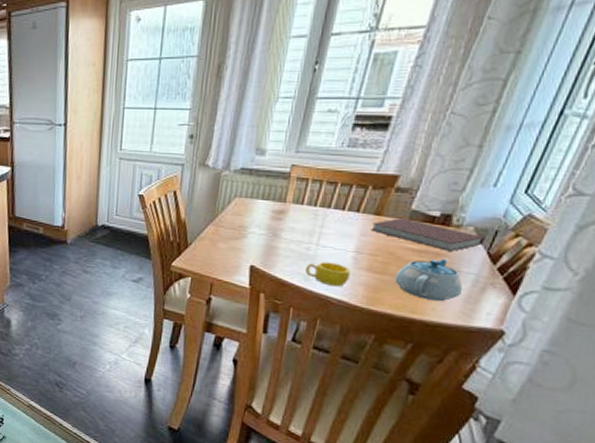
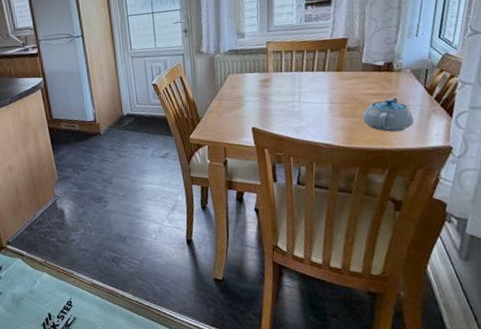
cup: present [305,262,350,287] -> none [295,114,330,134]
notebook: present [371,217,484,251] -> none [336,70,420,91]

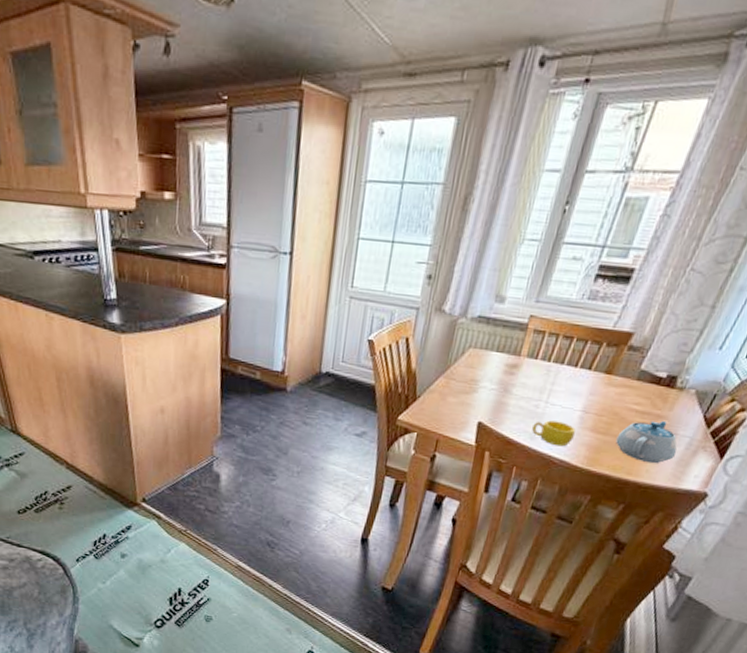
cup: none [295,114,330,134] -> present [532,420,575,447]

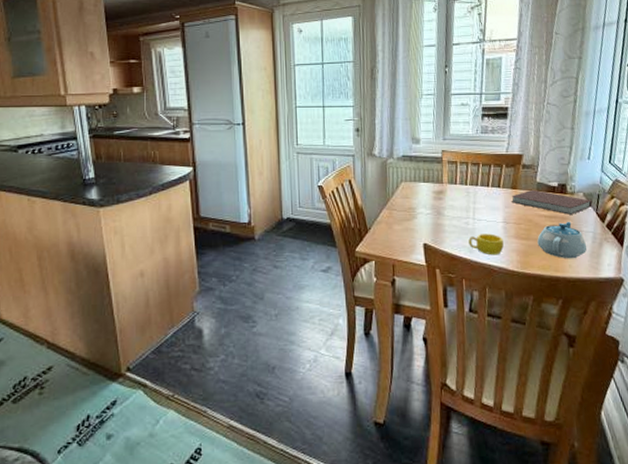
notebook: none [600,377,703,414] -> present [511,189,592,215]

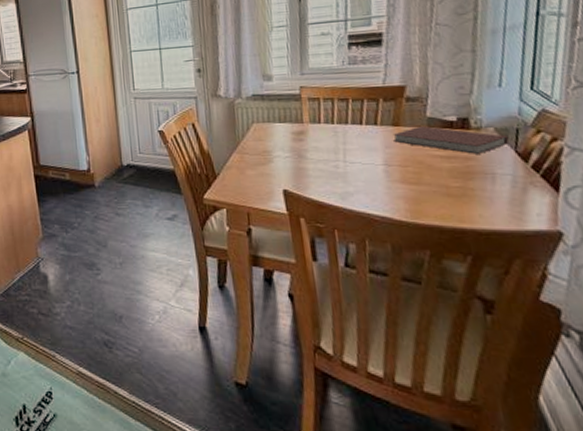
cup: present [468,233,504,255] -> none [339,178,386,203]
teapot: present [537,221,588,259] -> none [431,161,505,208]

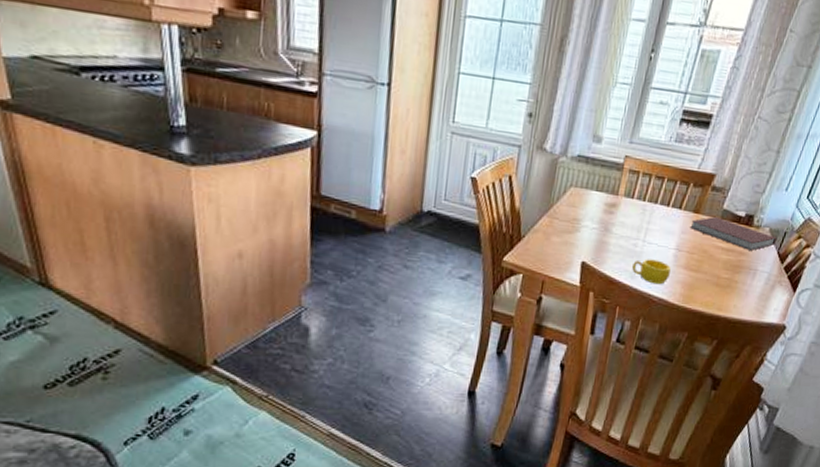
cup: none [339,178,386,203] -> present [632,259,671,285]

